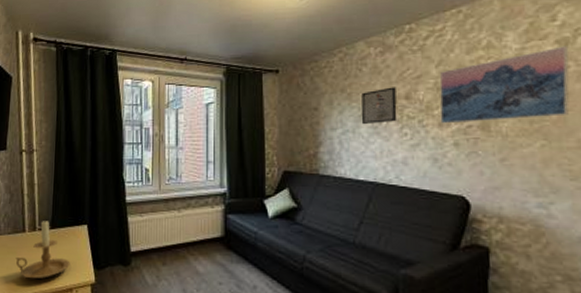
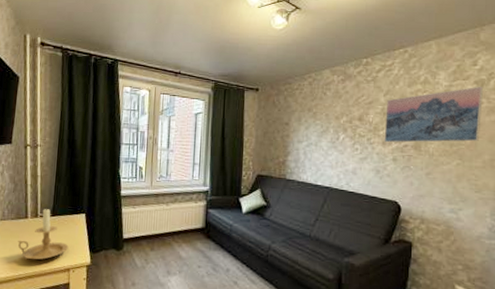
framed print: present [361,87,397,124] -> none [322,109,352,139]

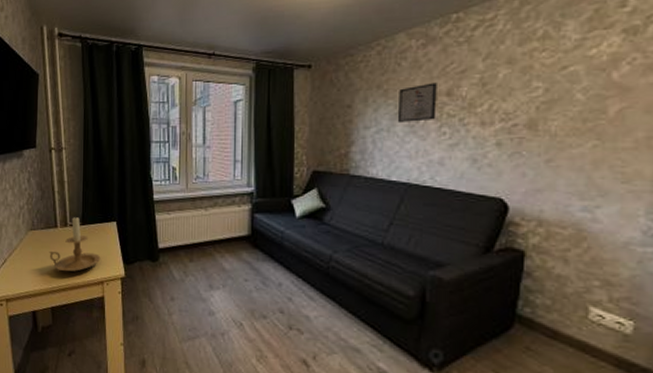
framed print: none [322,109,352,139] -> present [397,82,437,122]
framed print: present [384,86,484,143] -> none [483,35,638,123]

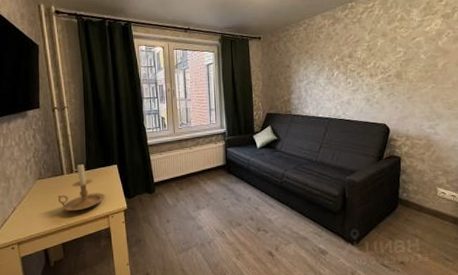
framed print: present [397,82,437,122] -> none [319,49,344,76]

